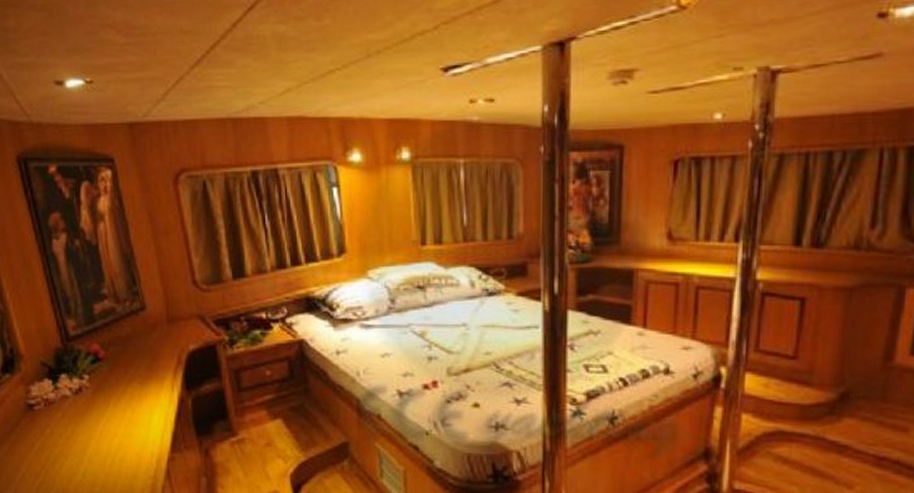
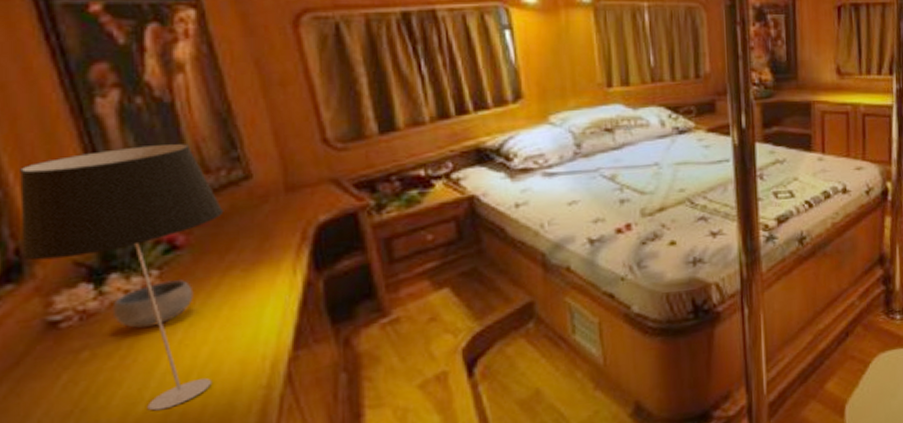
table lamp: none [12,277,128,482] -> present [20,143,224,411]
bowl: none [62,384,109,418] -> present [112,280,194,328]

